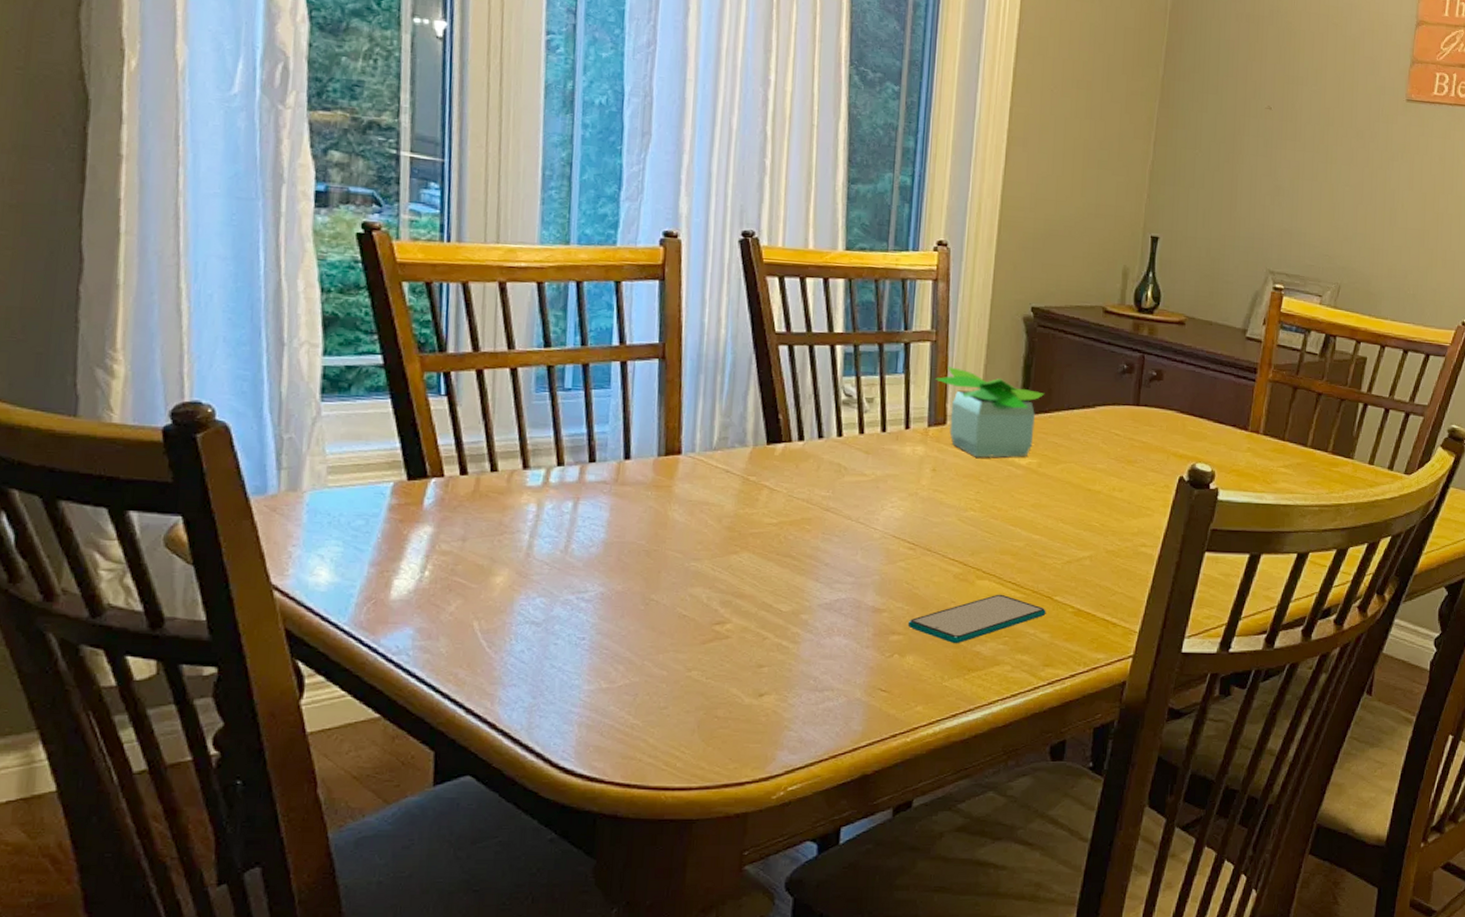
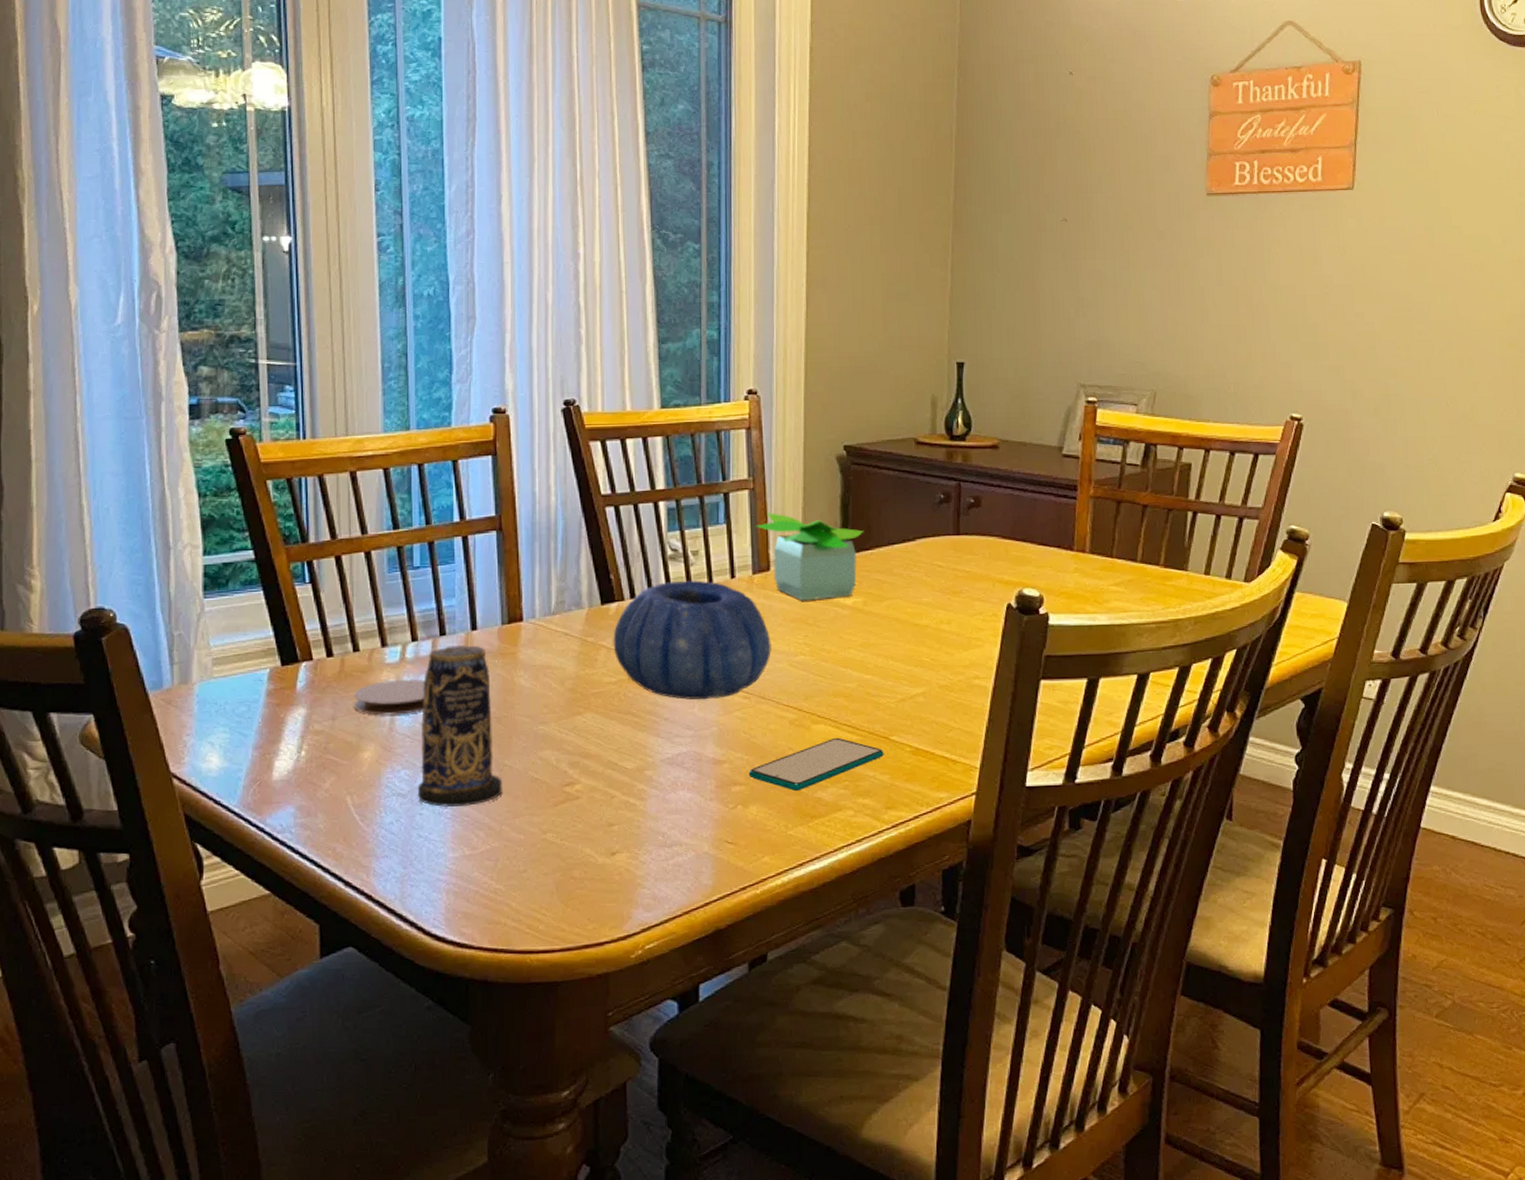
coaster: none [487,504,570,541] -> present [353,679,426,716]
candle: none [554,473,648,639] -> present [418,644,503,807]
decorative bowl: none [776,427,942,548] -> present [613,580,772,700]

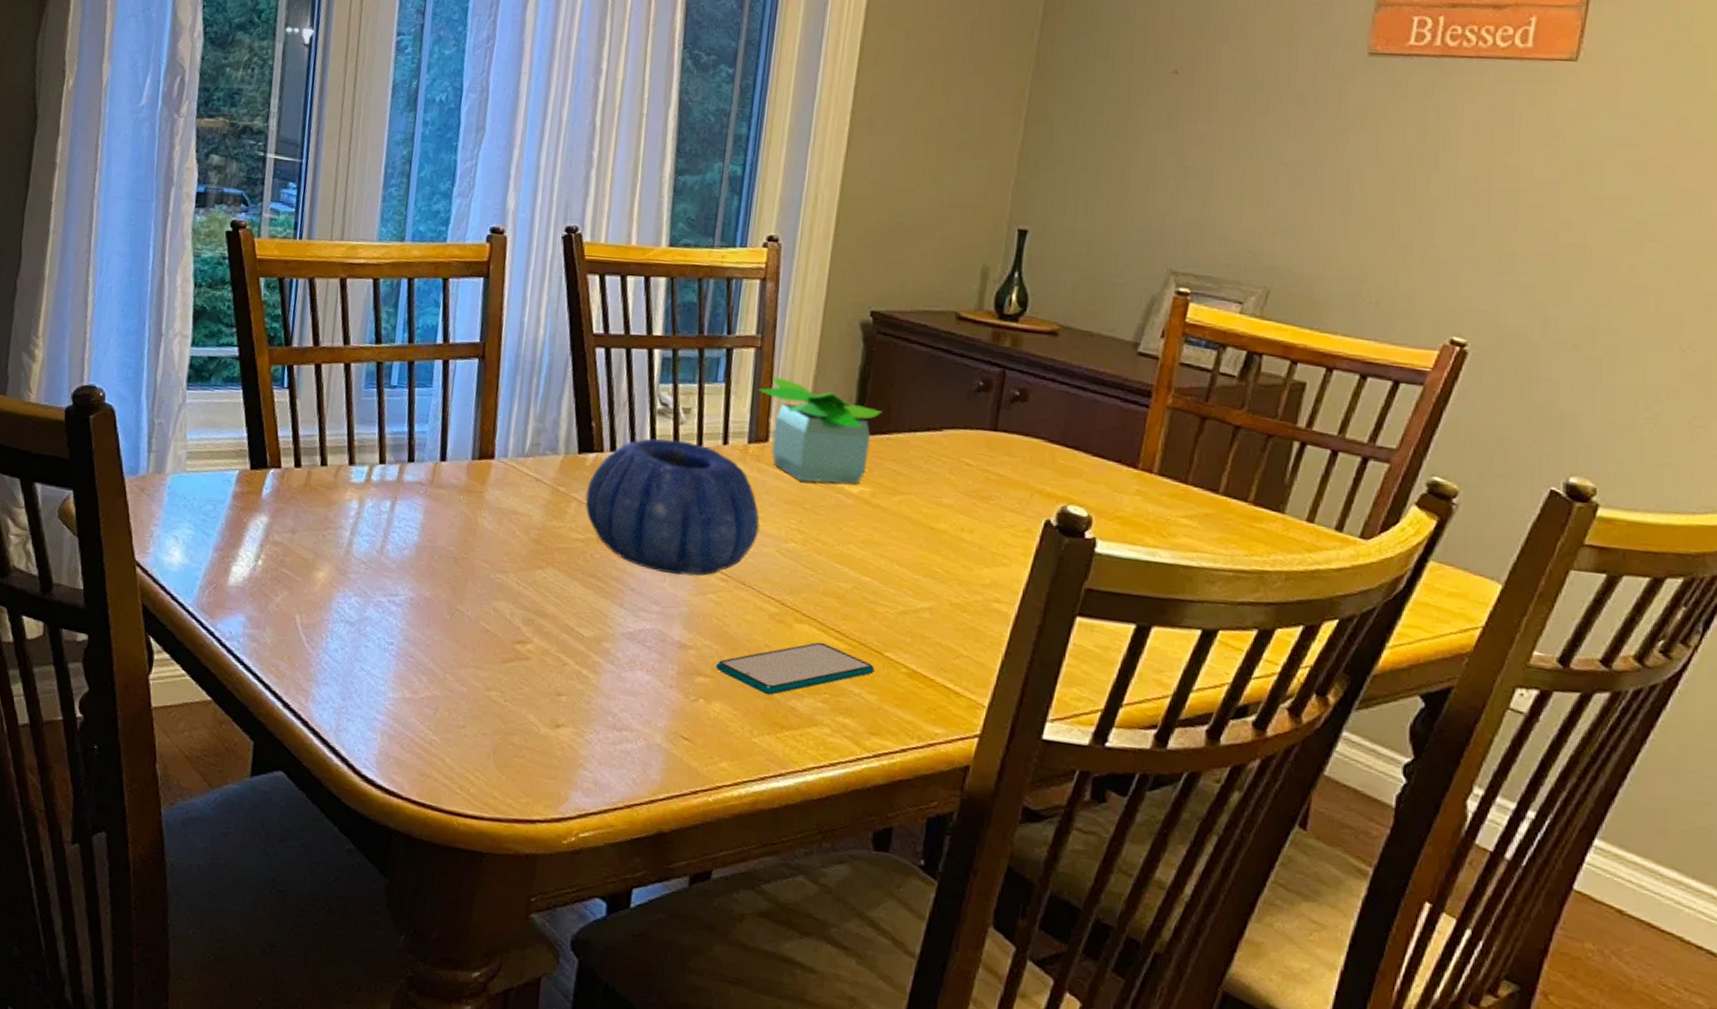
coaster: present [353,679,426,716] -> none [314,500,388,539]
candle: present [418,644,503,807] -> none [365,474,454,647]

